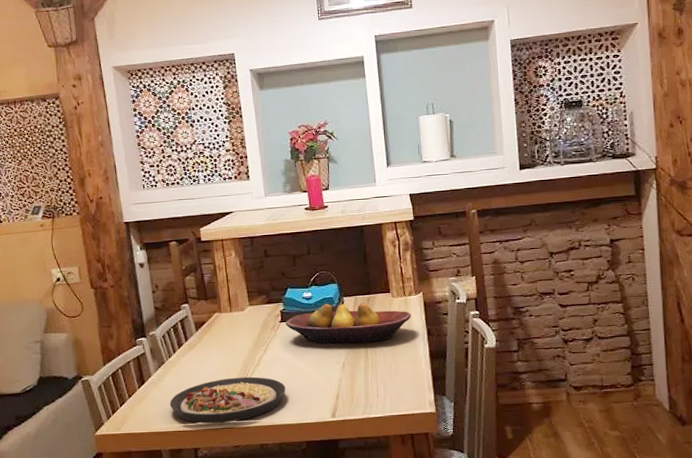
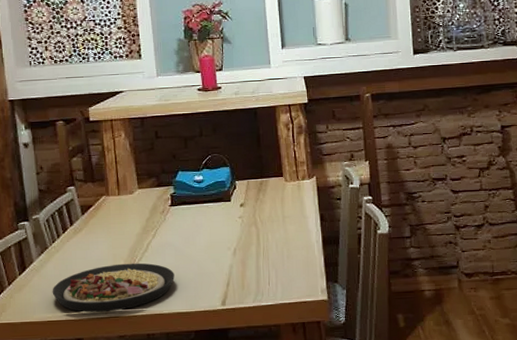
fruit bowl: present [285,303,411,344] -> none [175,187,304,229]

